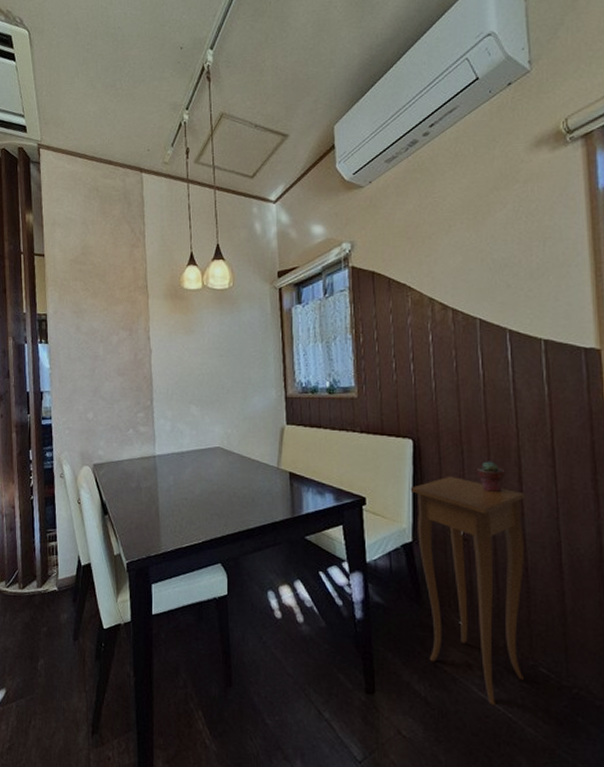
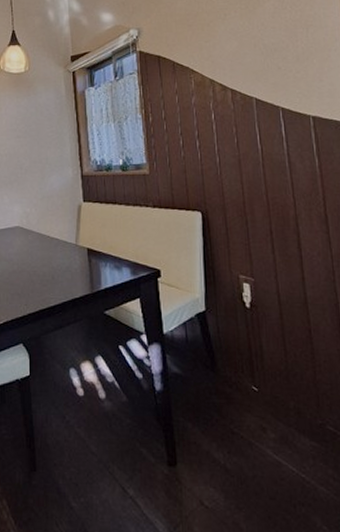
side table: present [410,475,526,706] -> none [201,245,313,468]
potted succulent: present [476,461,506,493] -> none [260,230,286,260]

